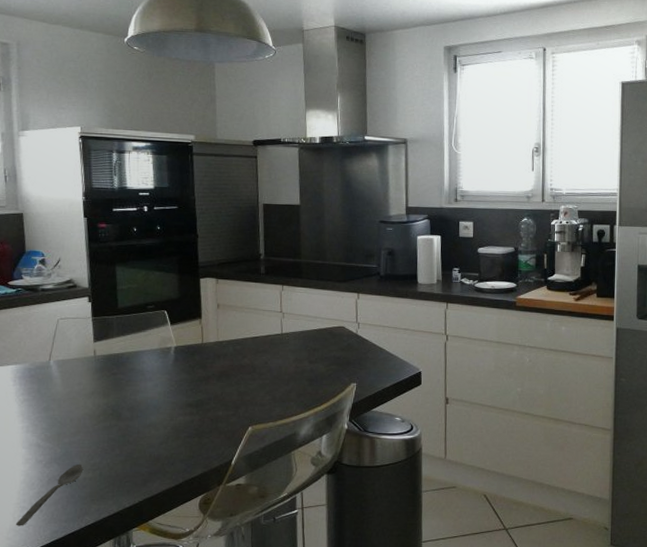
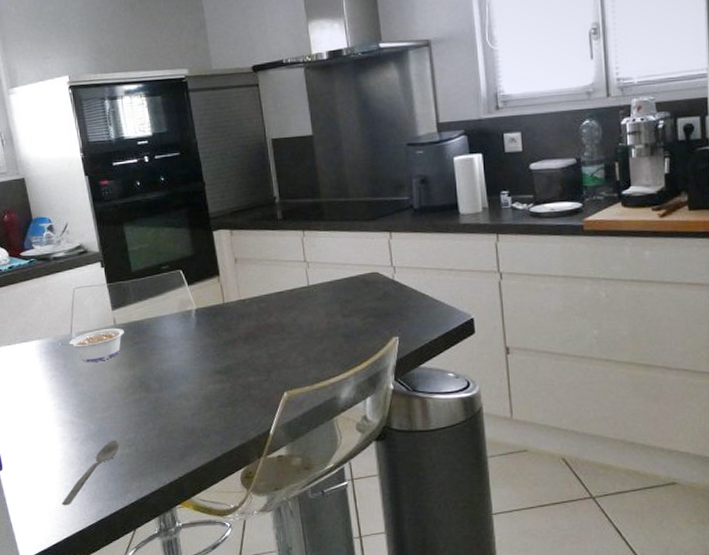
legume: none [36,358,104,390] -> present [59,328,125,363]

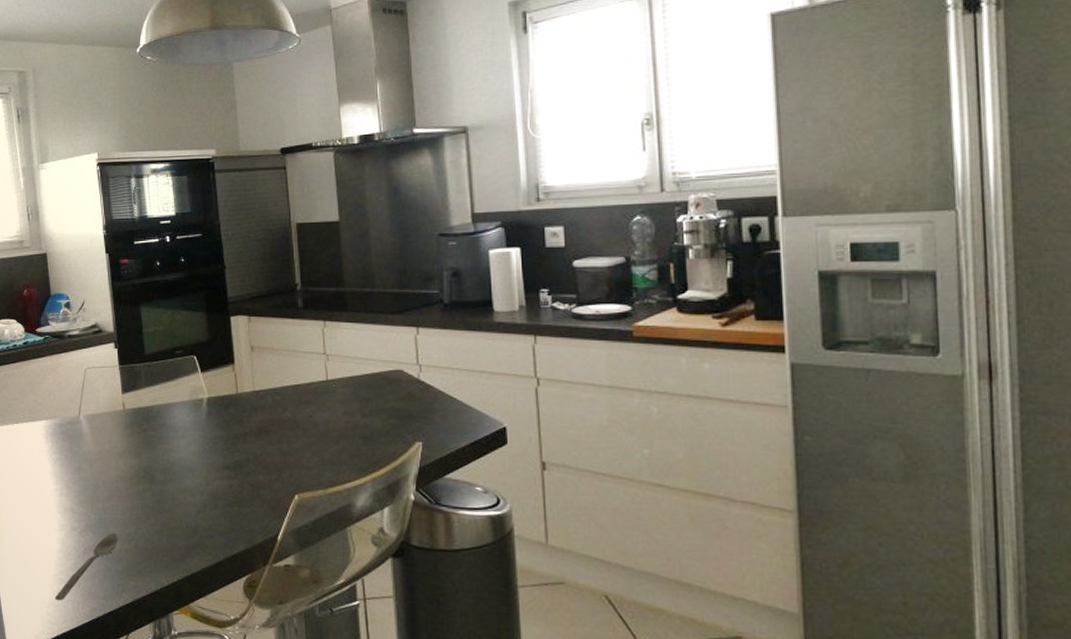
legume: present [59,328,125,363] -> none [66,412,134,448]

